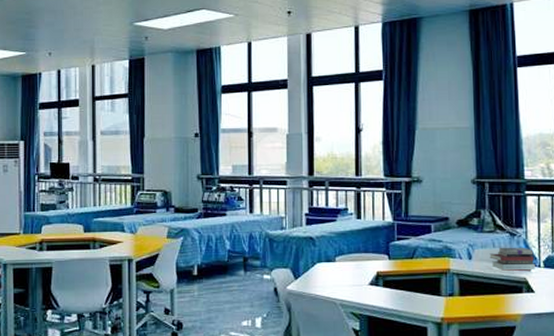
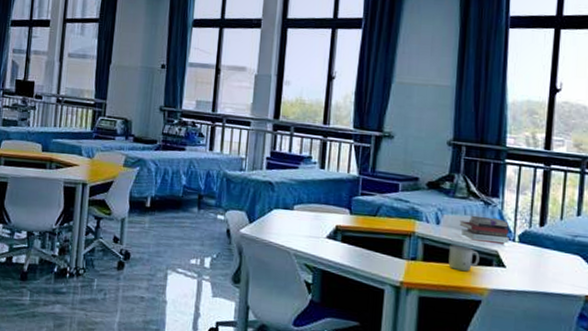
mug: none [482,277,511,301] -> present [448,245,480,272]

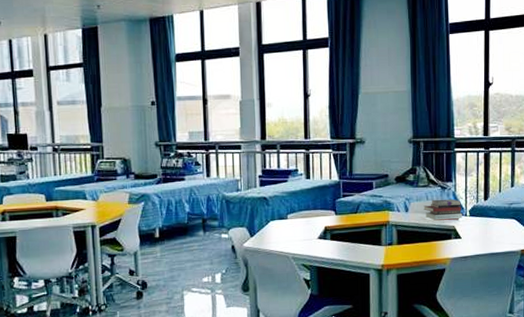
mug: present [448,245,480,272] -> none [417,226,441,248]

